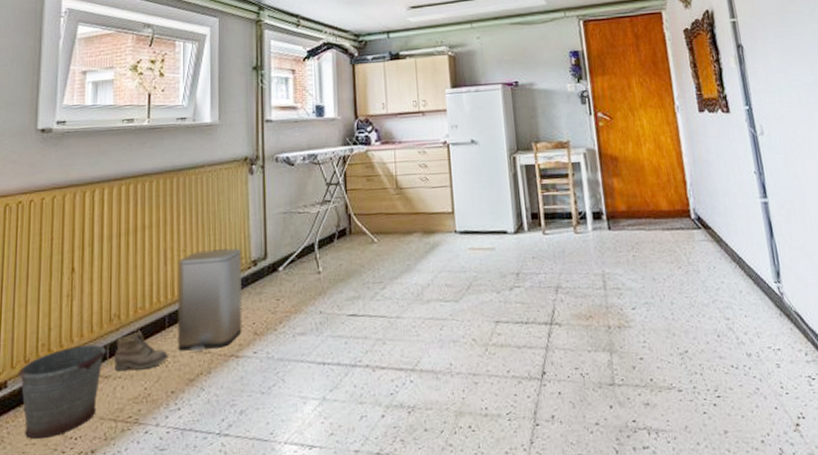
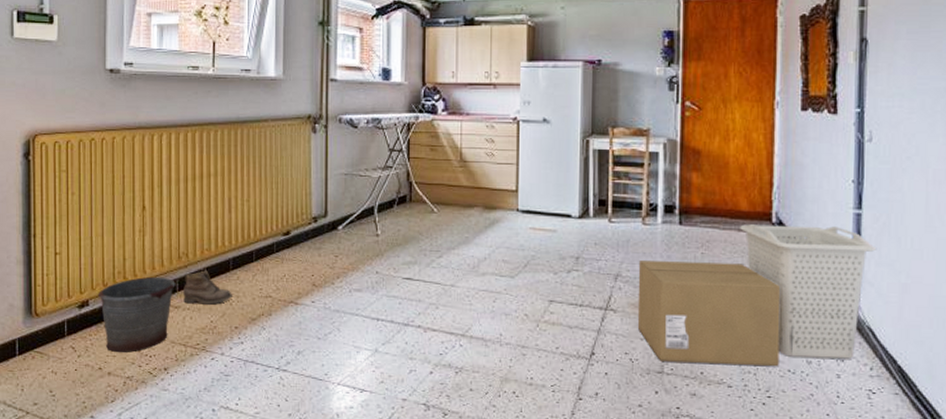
pedal bin: present [178,248,242,352] -> none [241,203,302,295]
box: none [576,262,722,372] -> present [637,261,781,366]
laundry basket: none [663,216,788,352] -> present [740,224,877,359]

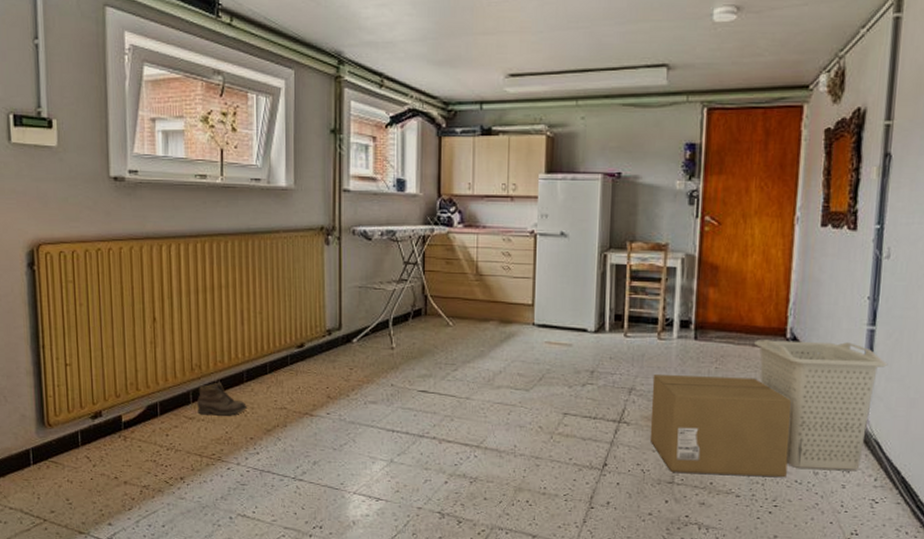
bucket: present [97,276,176,352] -> none [110,388,189,462]

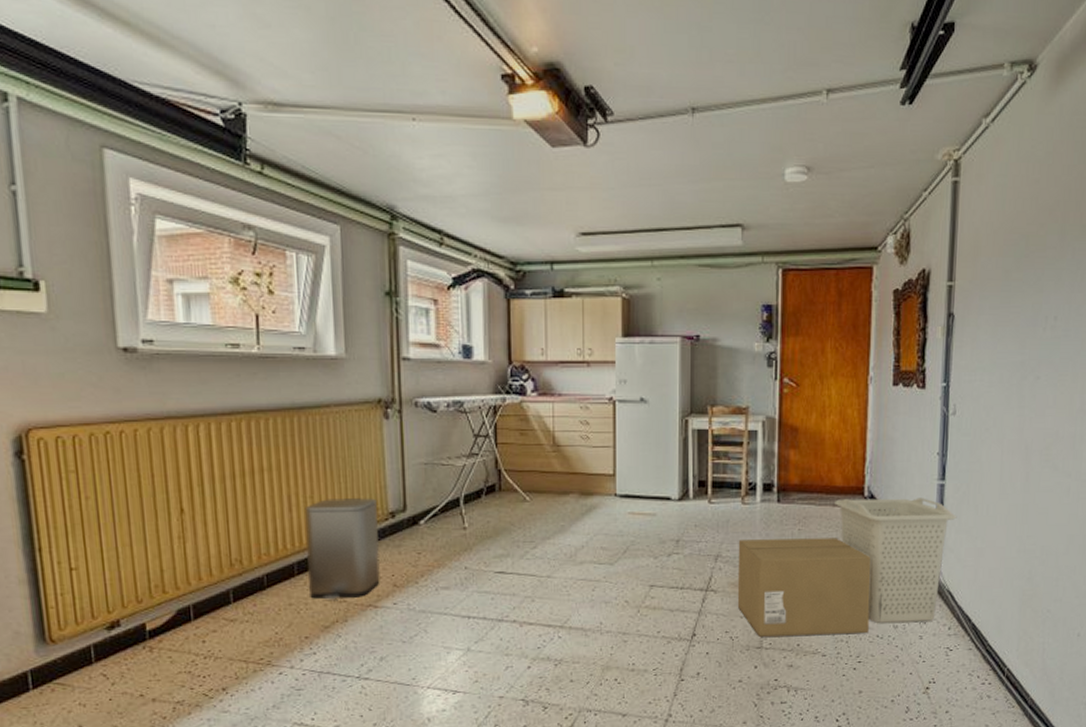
boot: present [197,382,247,416] -> none [239,577,300,616]
pedal bin: none [254,315,316,406] -> present [305,498,380,600]

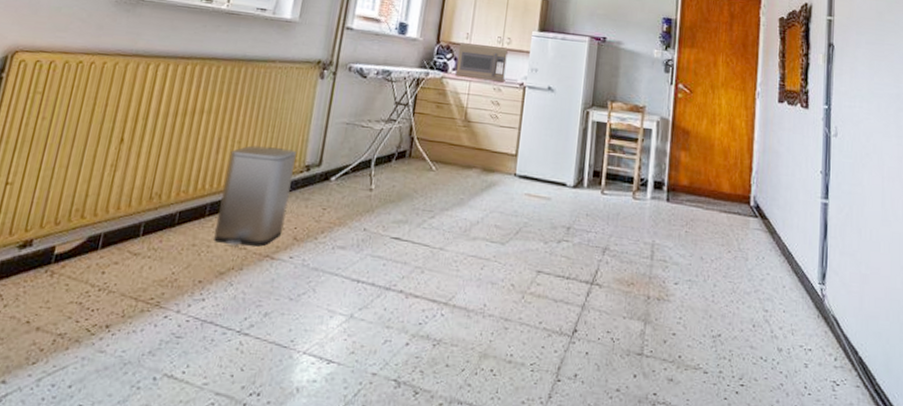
microwave: none [535,360,591,399] -> present [455,43,508,83]
box: present [737,538,871,637] -> none [621,235,756,352]
laundry basket: present [835,498,957,623] -> none [721,205,841,348]

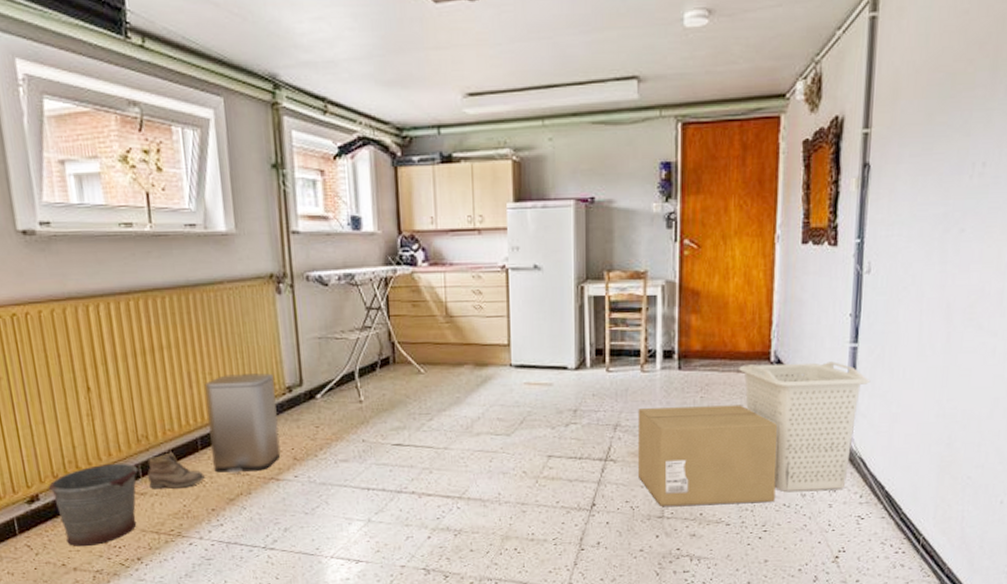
bucket: none [41,217,141,304] -> present [48,463,138,546]
boot: none [145,214,203,254] -> present [147,452,205,489]
microwave: present [455,43,508,83] -> none [424,228,483,270]
box: none [621,235,756,352] -> present [637,405,778,506]
laundry basket: none [721,205,841,348] -> present [739,361,871,492]

